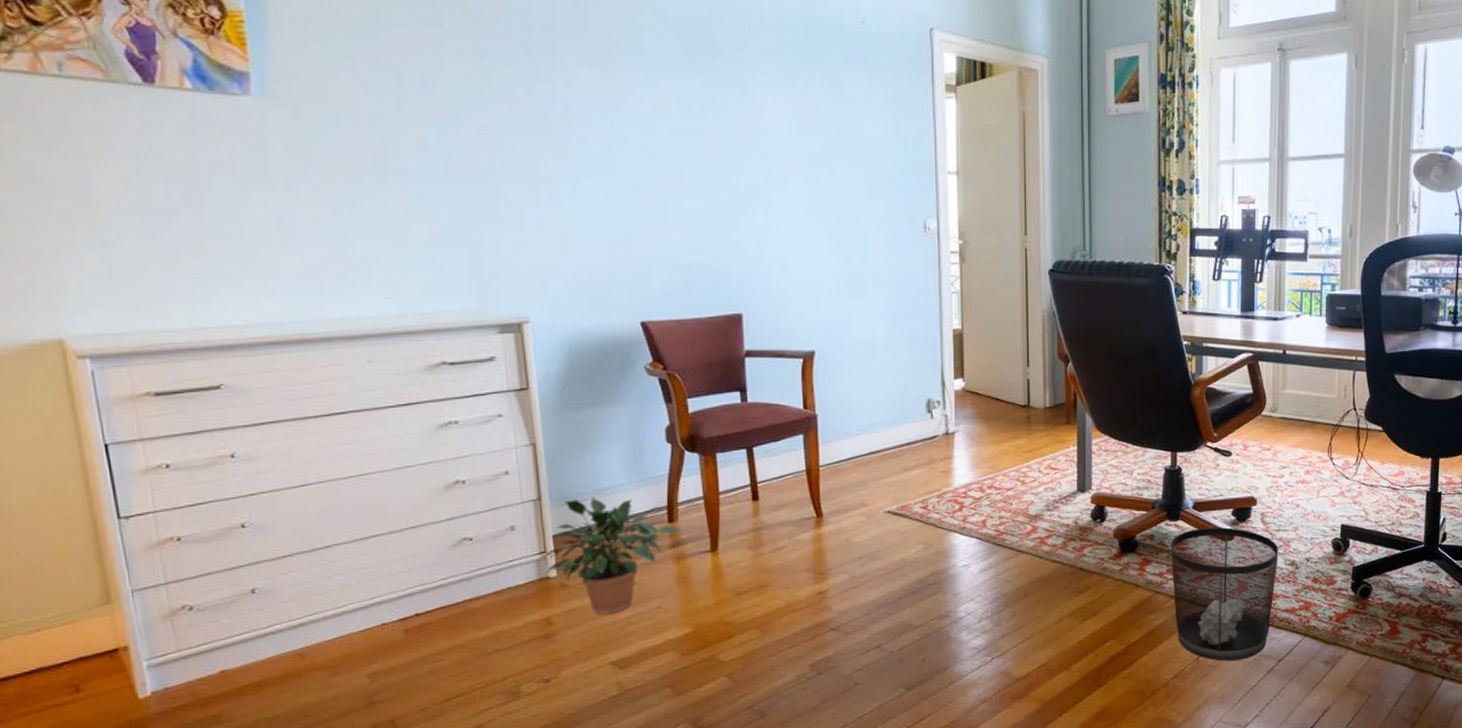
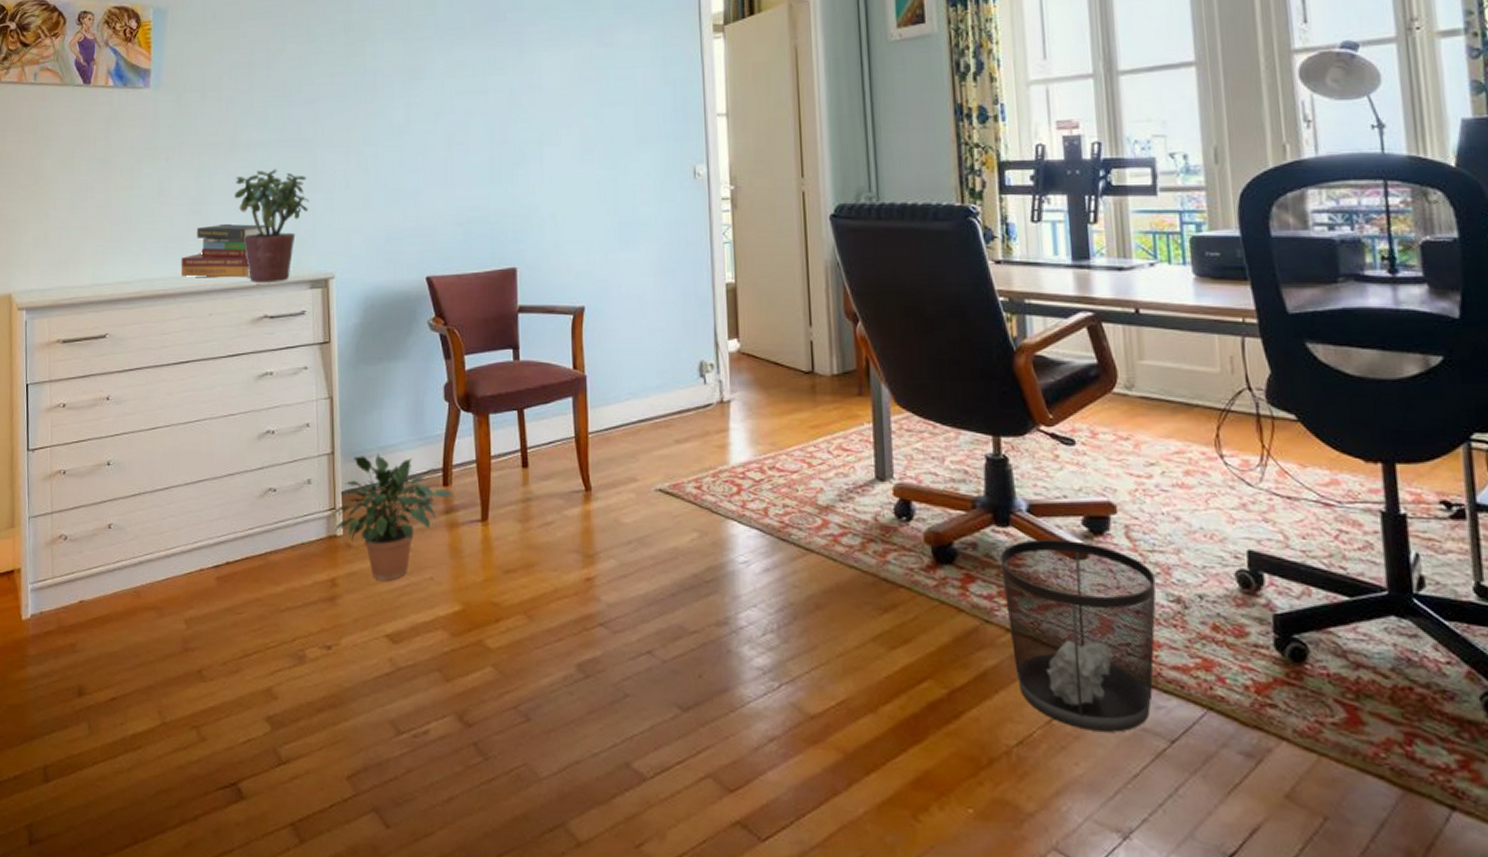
books: none [321,262,443,321] -> present [181,224,271,278]
potted plant: none [389,202,492,327] -> present [235,169,310,283]

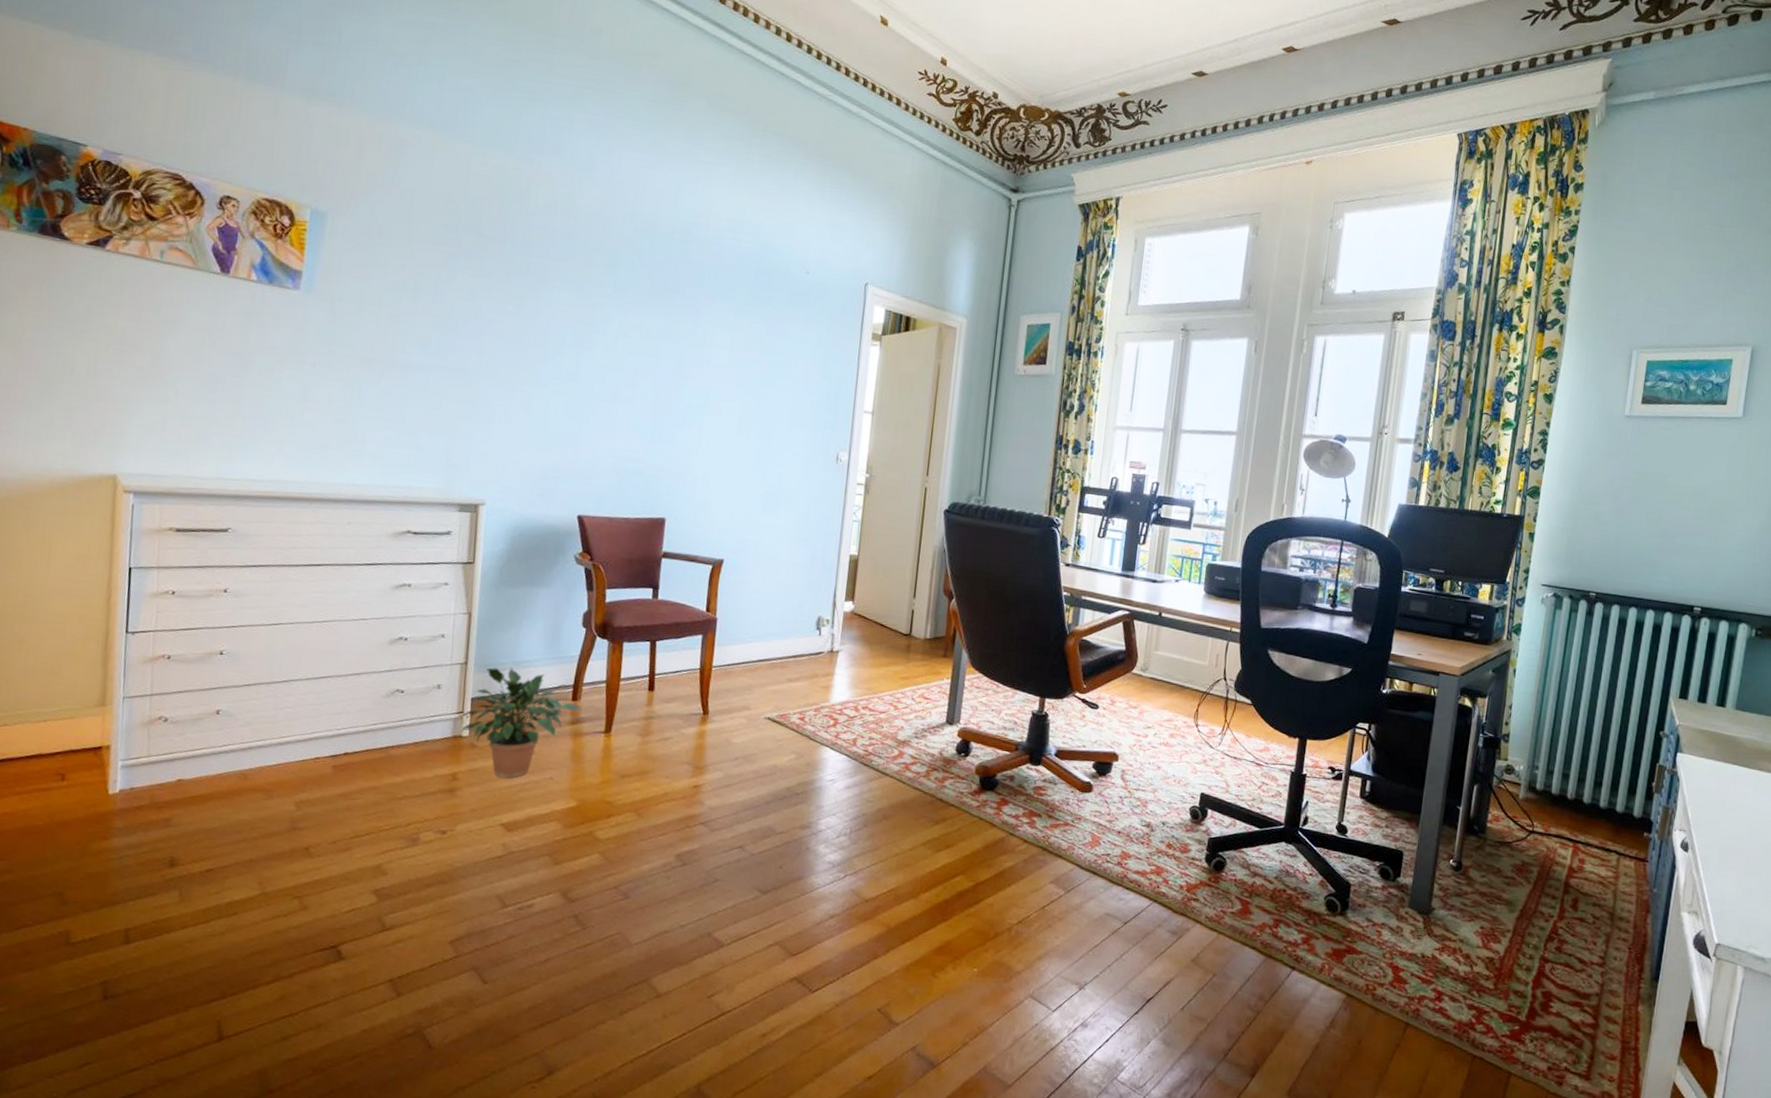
books: present [181,224,271,278] -> none [319,437,423,493]
potted plant: present [235,169,310,283] -> none [386,392,467,502]
waste bin: present [999,539,1157,732] -> none [1026,776,1136,916]

